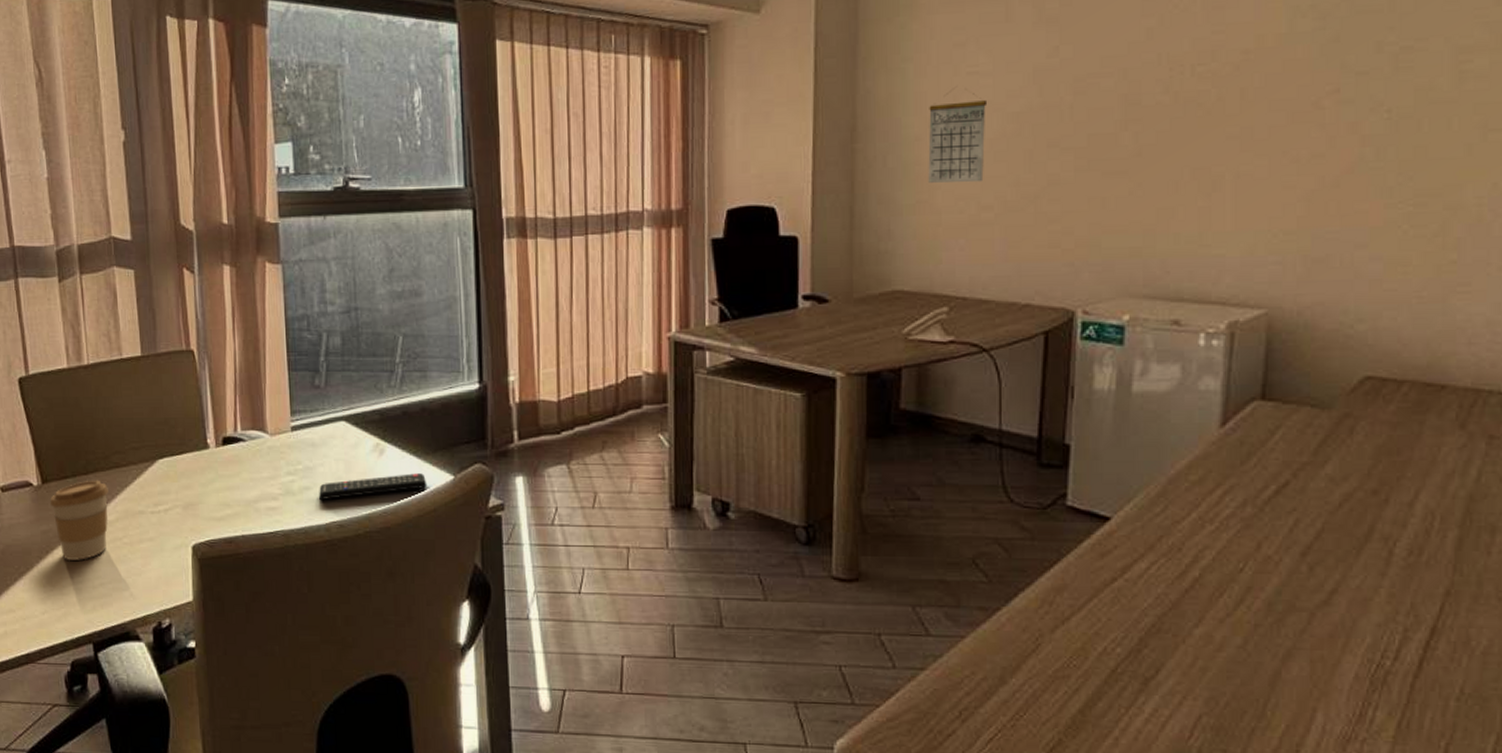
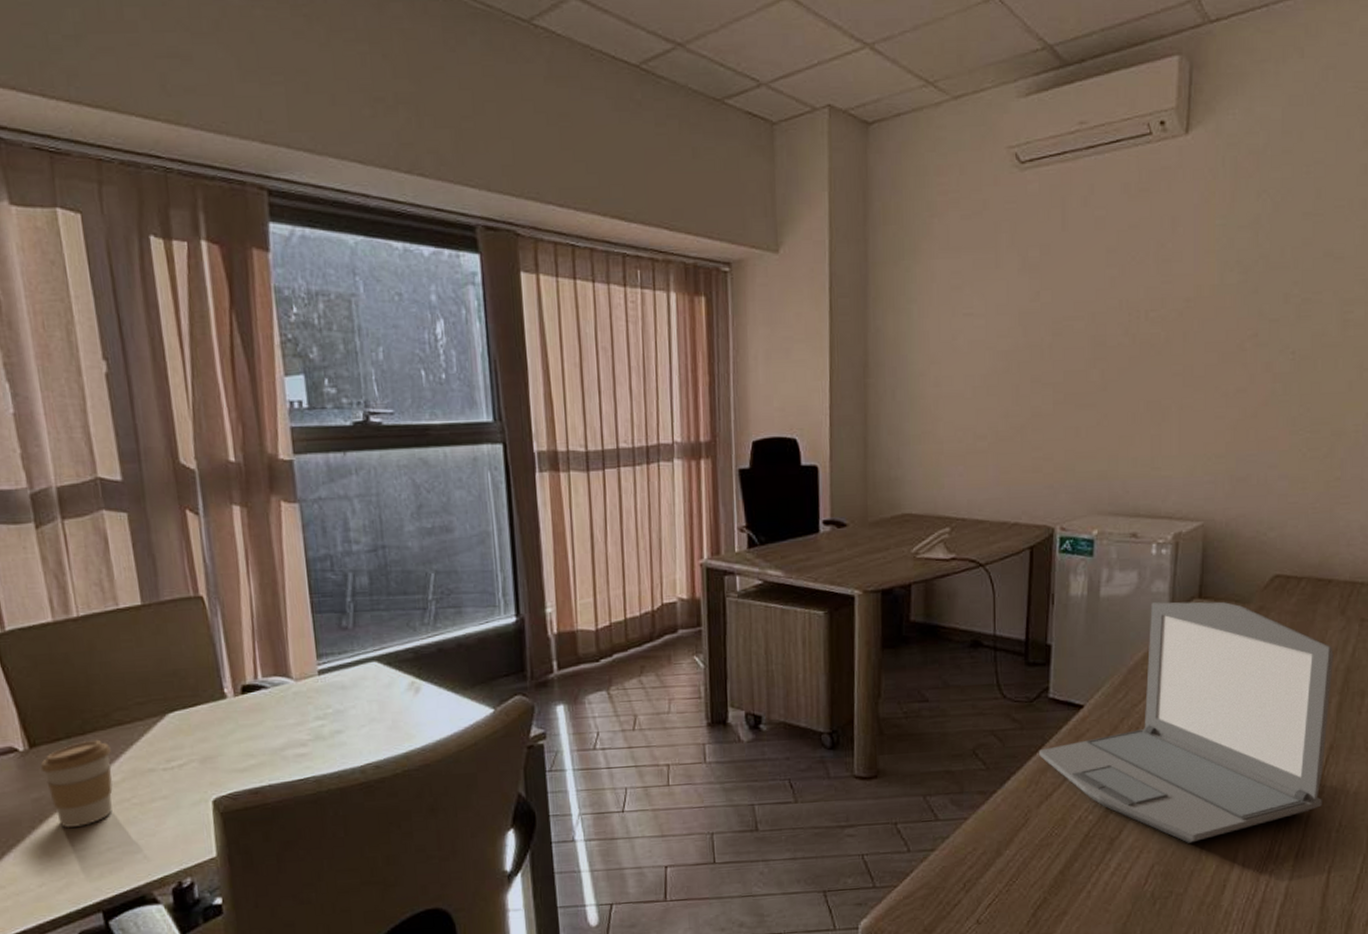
remote control: present [319,473,427,500] -> none [351,709,467,742]
calendar: present [928,88,988,183] -> none [931,328,981,415]
laptop: none [1054,402,1450,694] -> present [1039,601,1334,843]

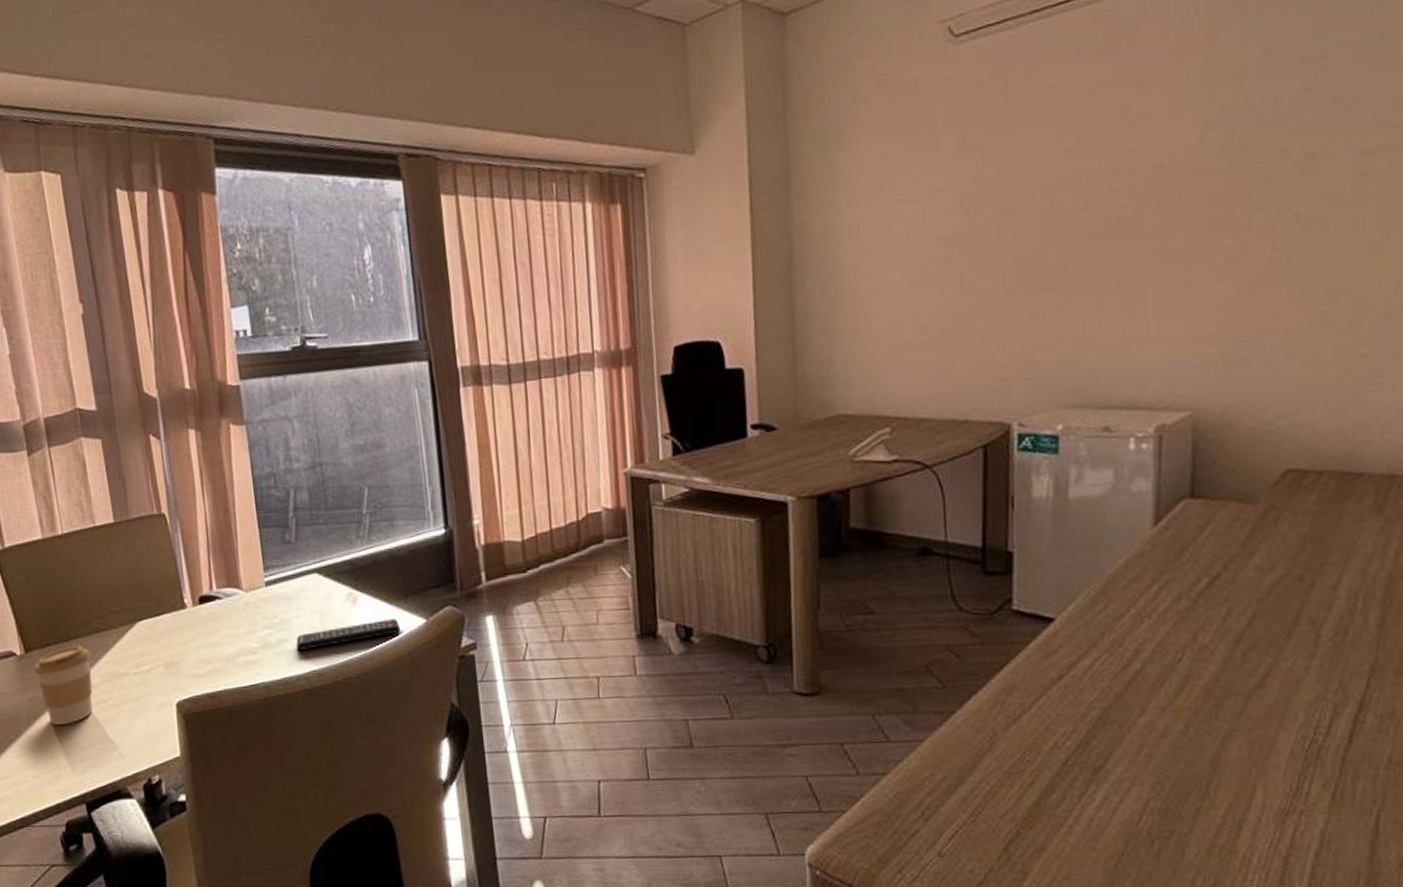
remote control: none [351,709,467,742] -> present [296,619,401,650]
laptop: present [1039,601,1334,843] -> none [1004,501,1370,776]

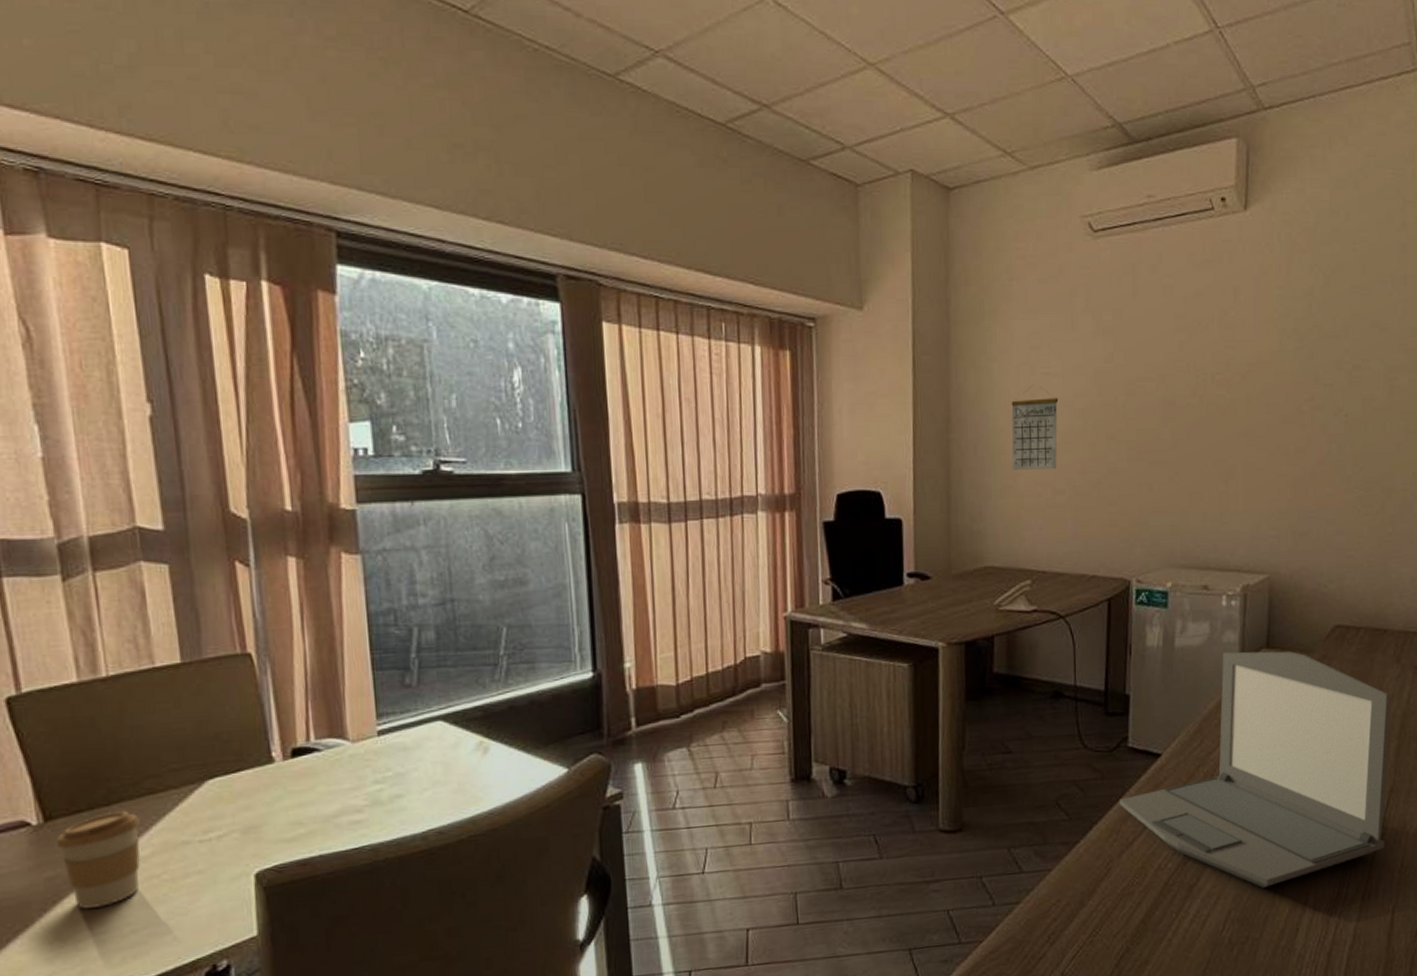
remote control: present [296,619,401,650] -> none [413,769,539,807]
calendar: none [862,216,918,309] -> present [1011,386,1059,470]
laptop: none [1004,501,1370,776] -> present [1120,651,1391,888]

